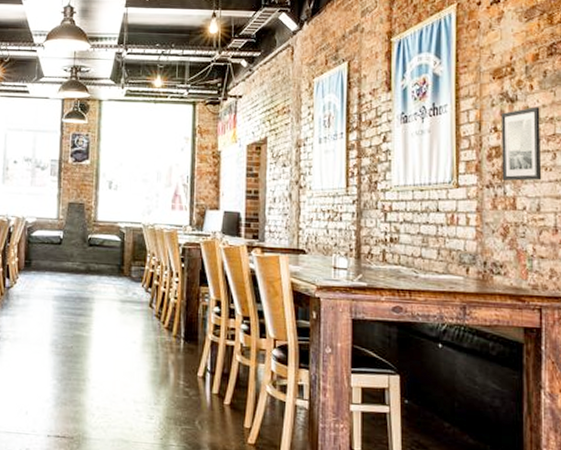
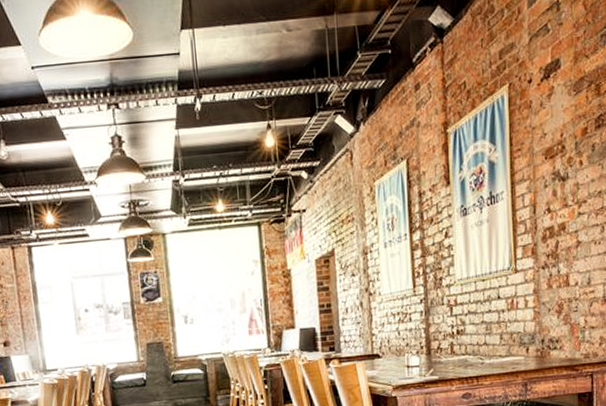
wall art: present [500,107,542,181] -> none [553,182,592,259]

